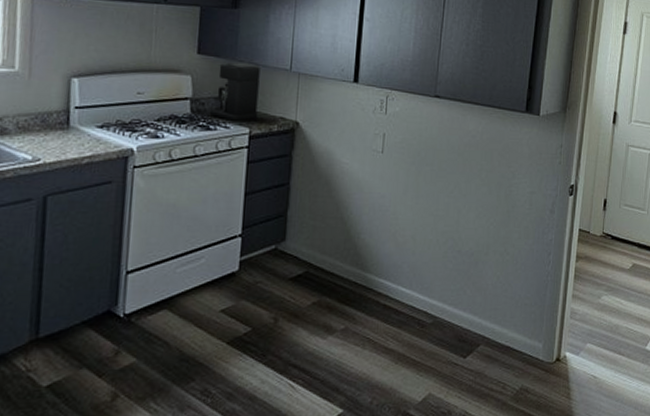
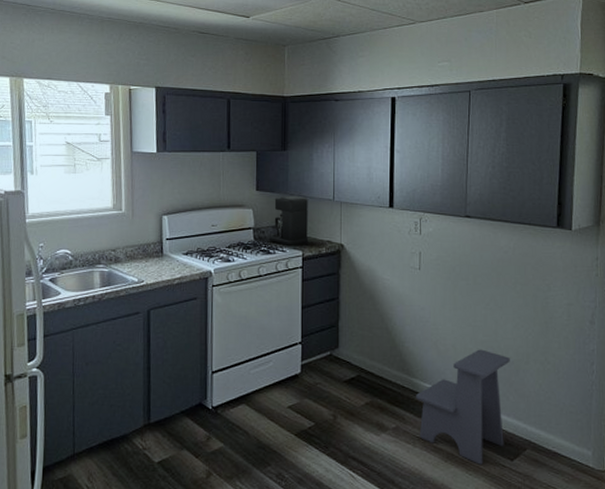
step stool: none [369,240,470,365] -> present [416,349,510,465]

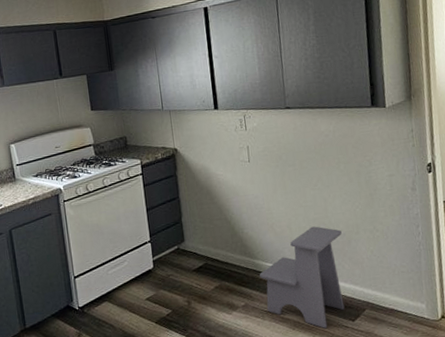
coffee maker: present [269,196,308,245] -> none [108,110,144,157]

